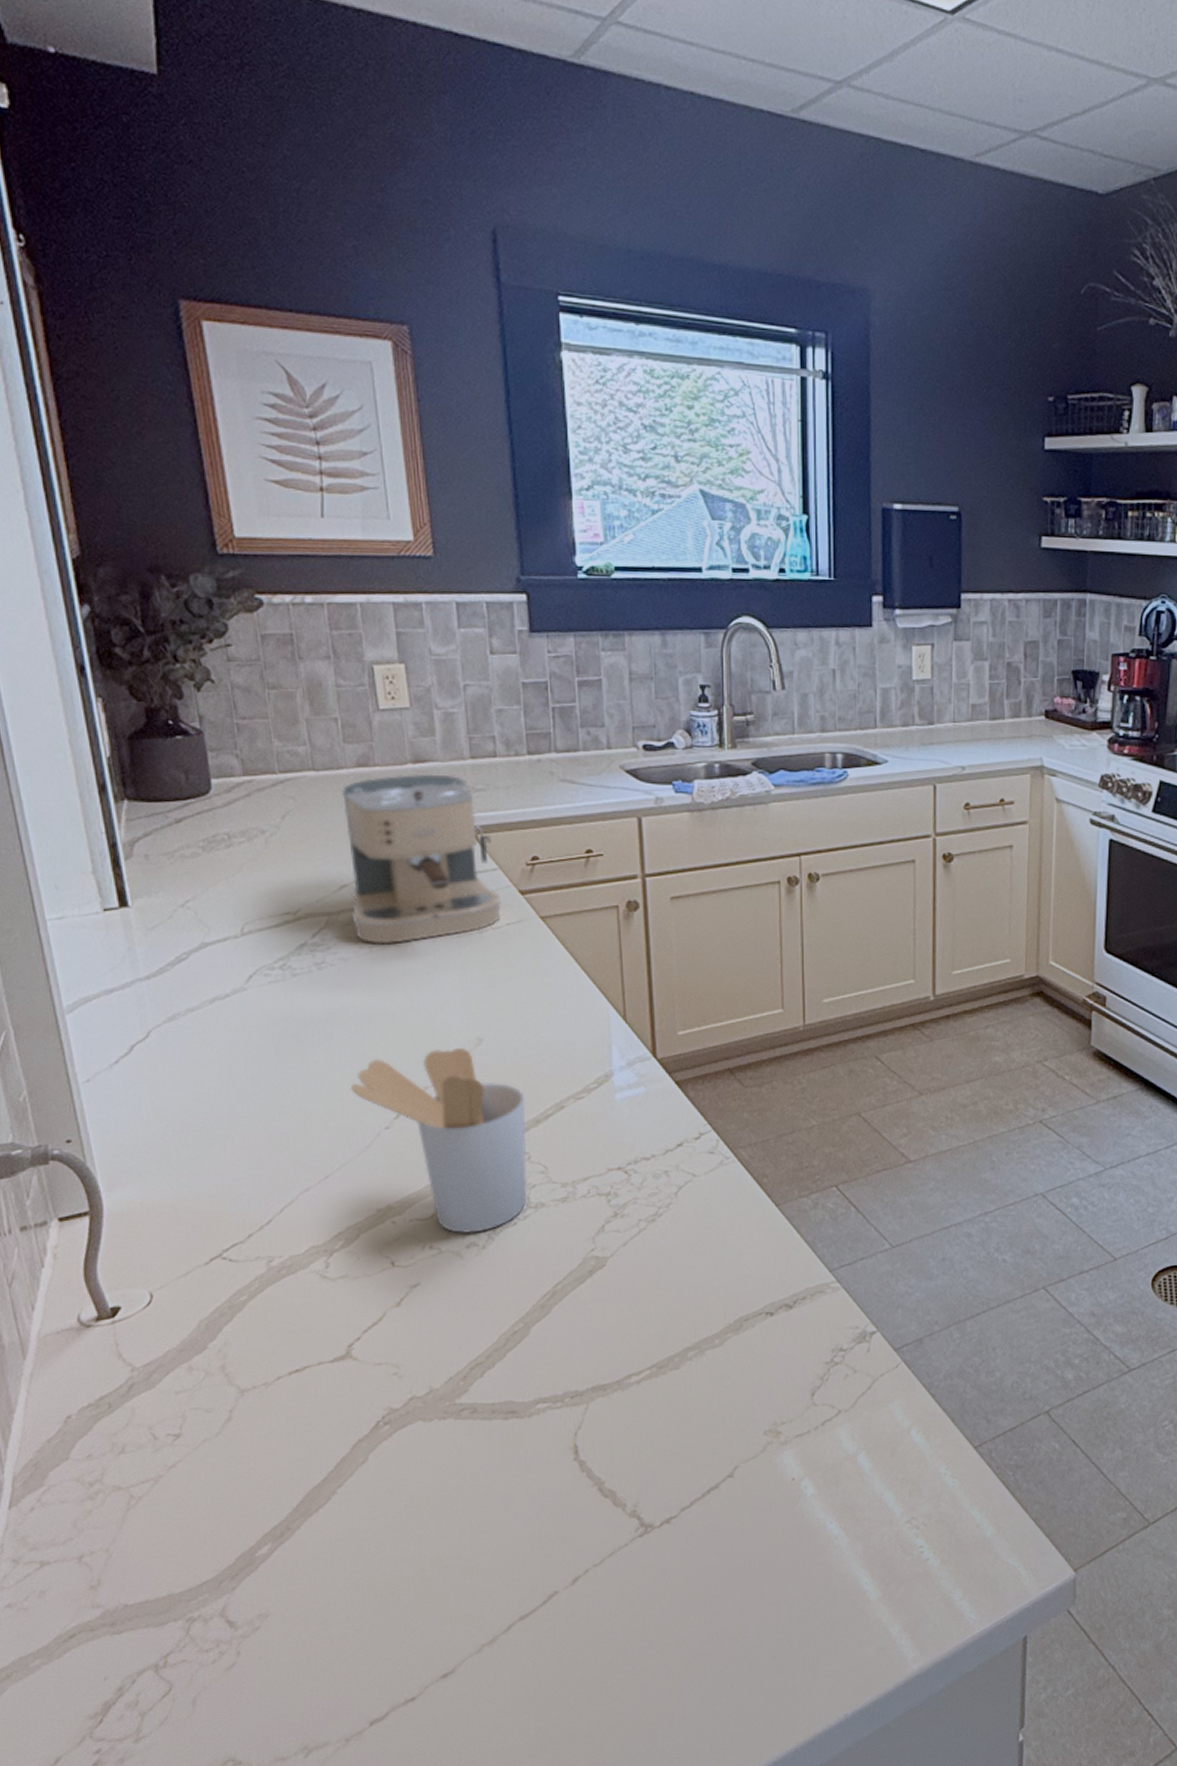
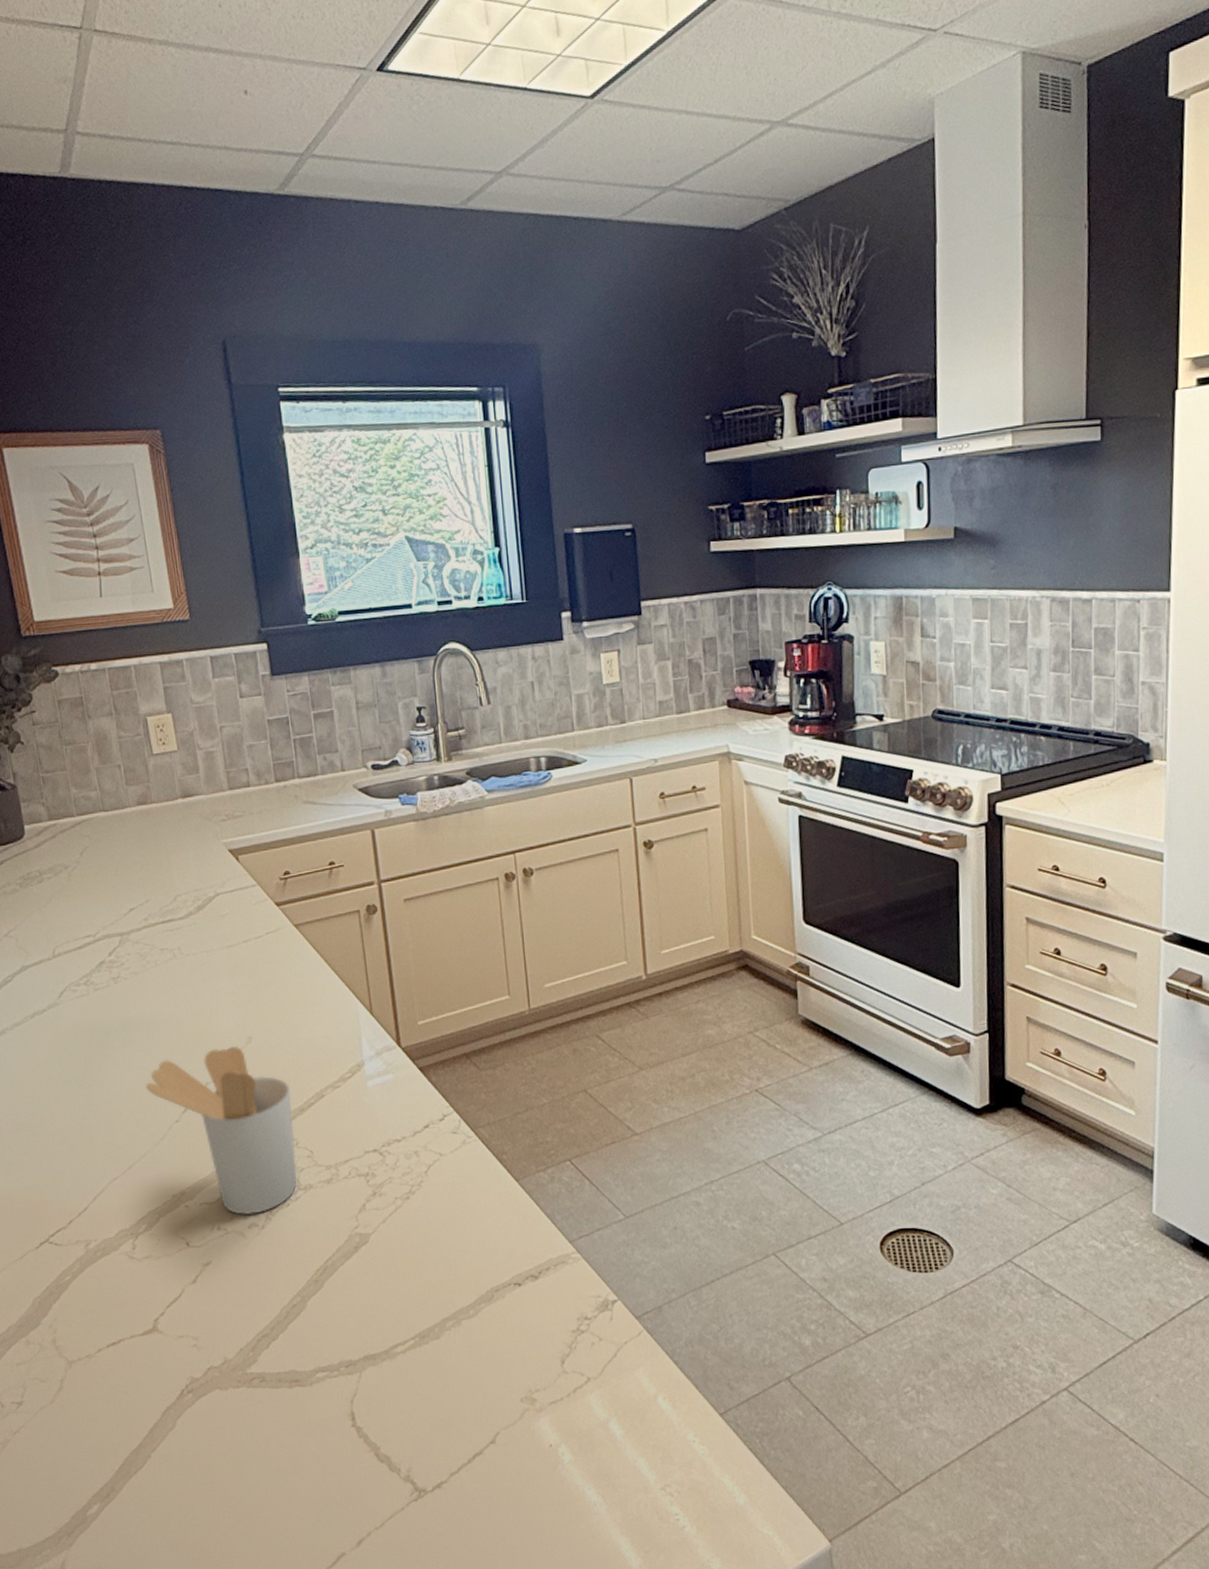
coffee maker: present [342,774,502,945] -> none [127,806,262,959]

